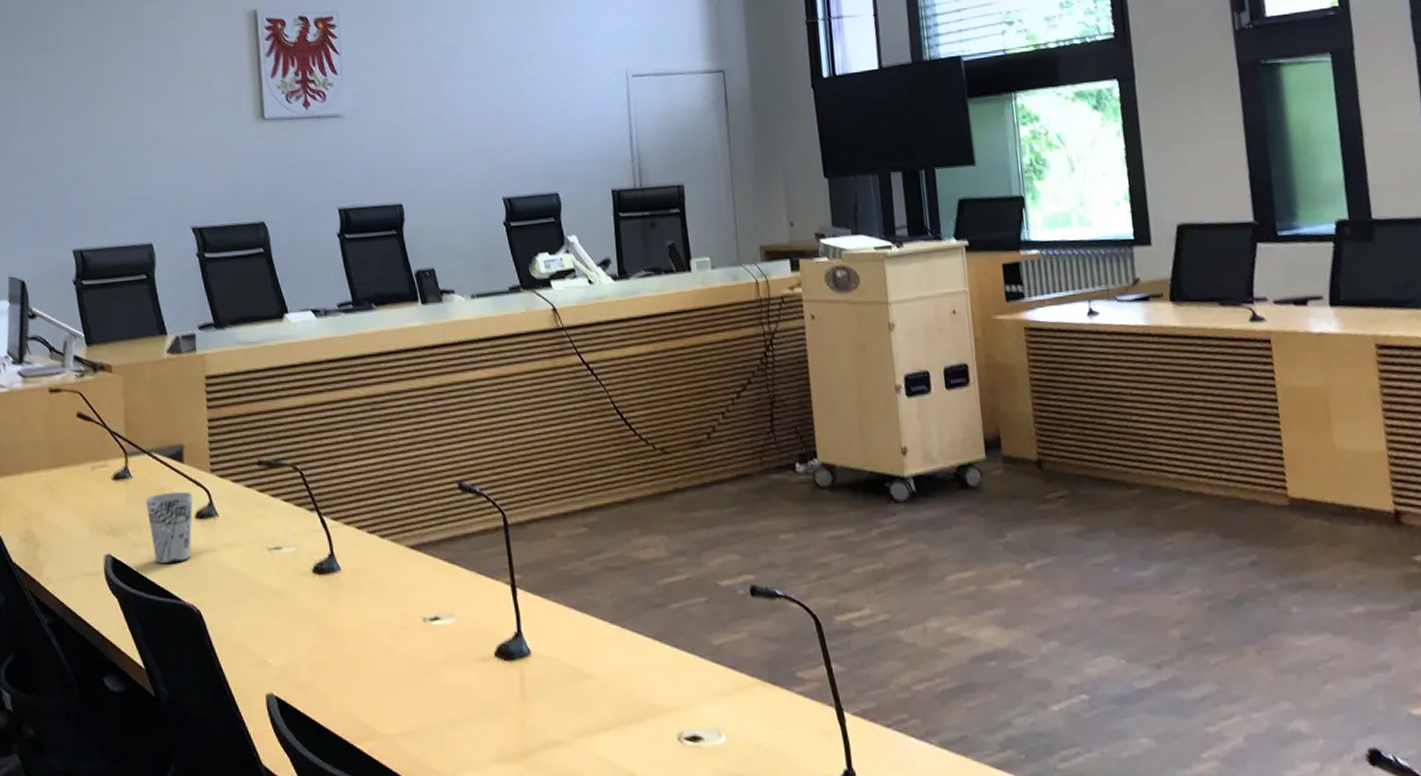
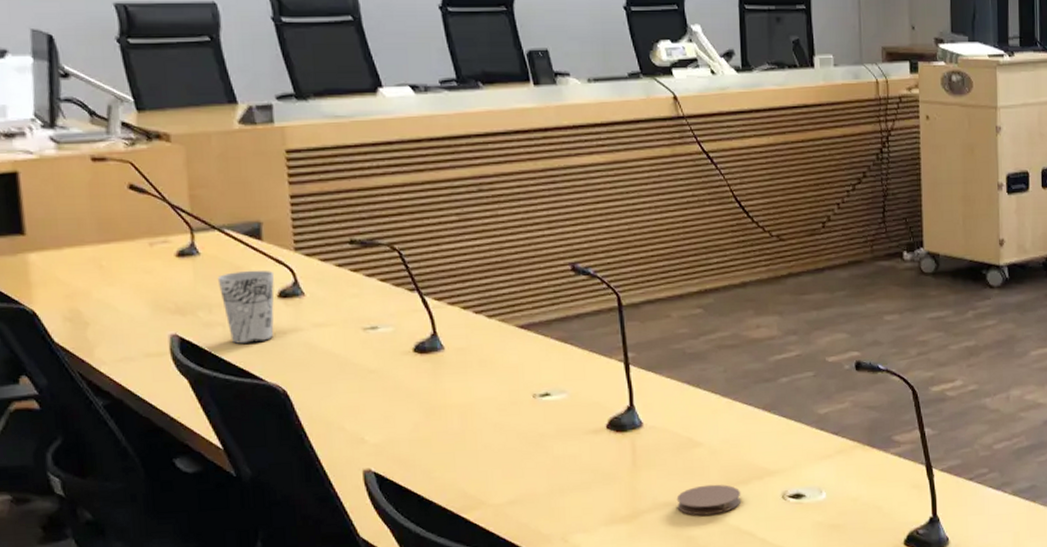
coaster: none [567,721,635,757] -> present [676,484,742,516]

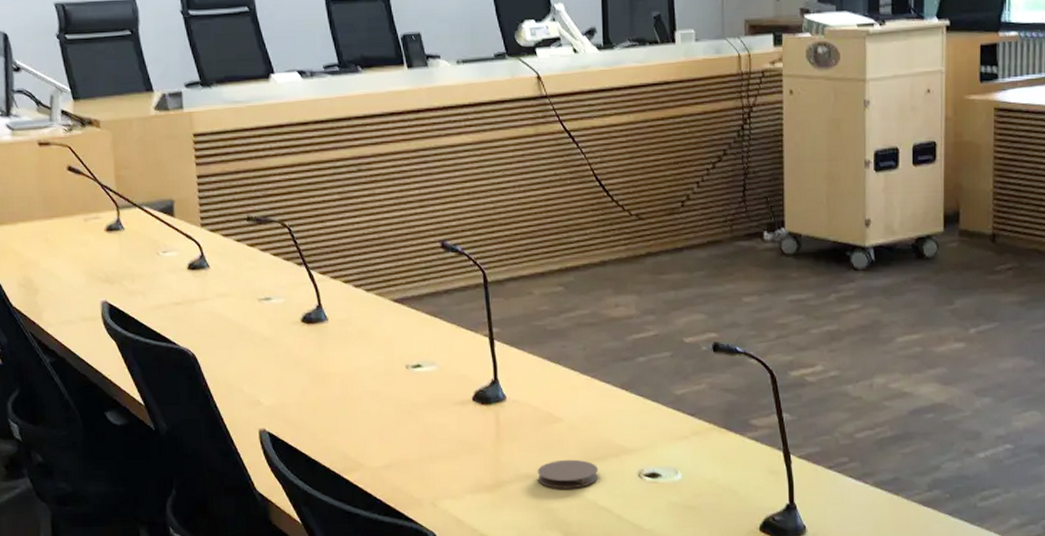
cup: present [217,270,275,344] -> none [138,244,185,311]

